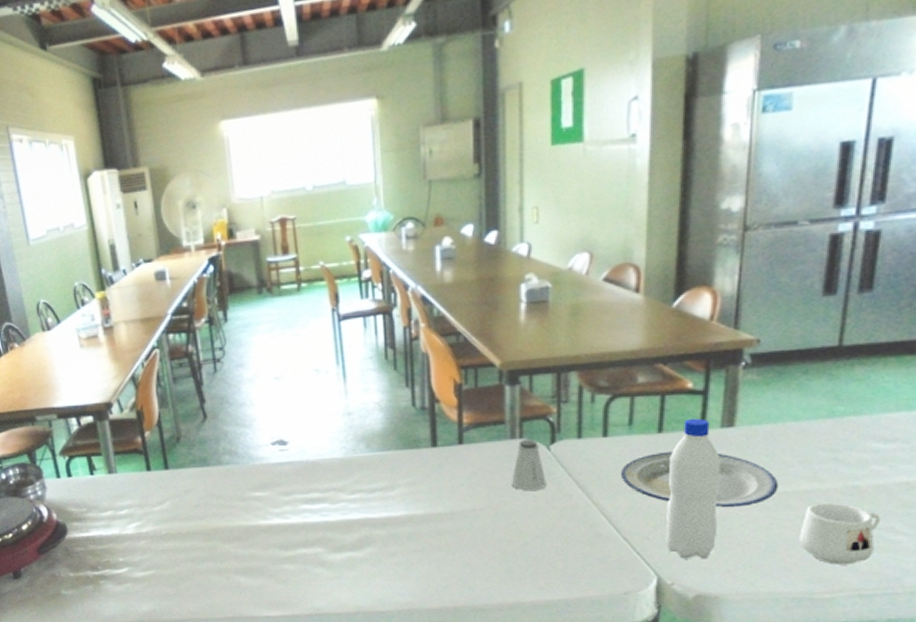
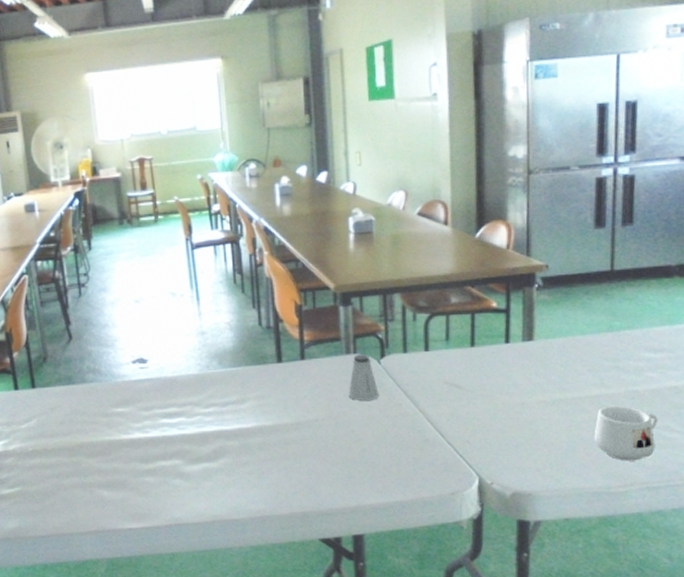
plate: present [620,451,779,508] -> none [441,363,574,413]
water bottle: present [666,418,721,559] -> none [482,333,526,460]

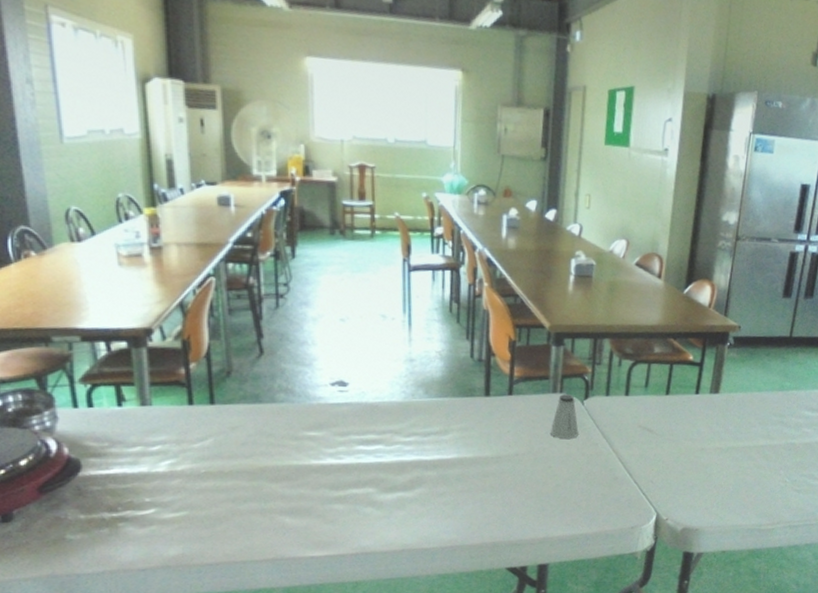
mug: present [594,406,659,461] -> none [755,455,807,503]

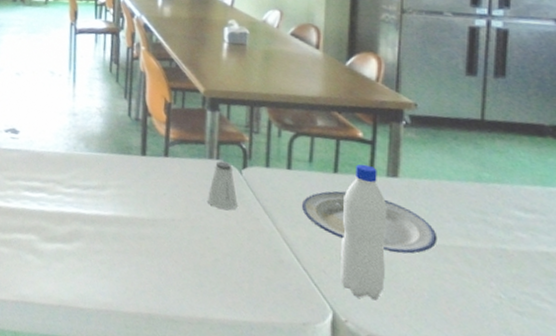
plate: none [635,410,745,458] -> present [301,190,437,254]
water bottle: none [665,384,708,499] -> present [340,164,387,301]

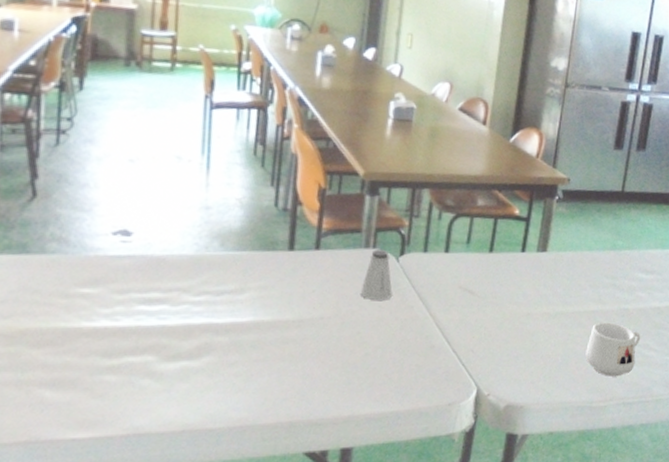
plate: present [301,190,437,254] -> none [455,270,575,324]
water bottle: present [340,164,387,301] -> none [486,241,535,371]
mug: none [457,260,528,327] -> present [585,322,641,377]

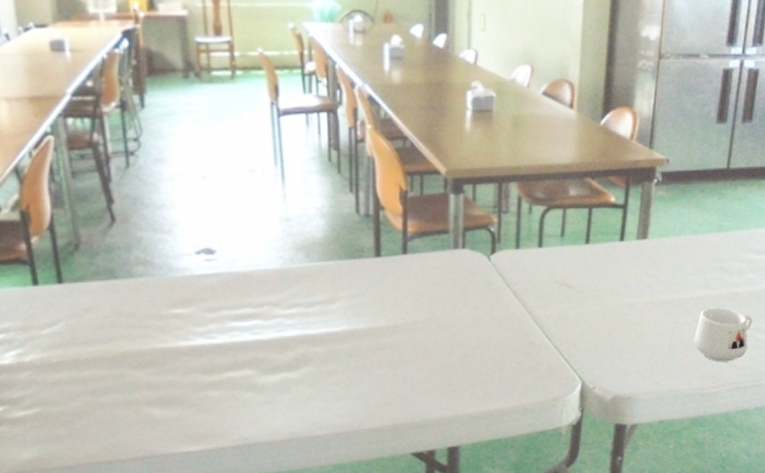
saltshaker: present [360,250,392,300] -> none [453,250,486,301]

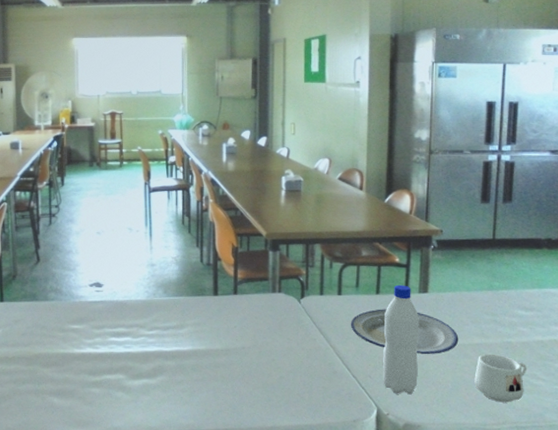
plate: none [552,262,680,314] -> present [350,309,459,355]
water bottle: none [589,230,636,363] -> present [383,284,419,395]

